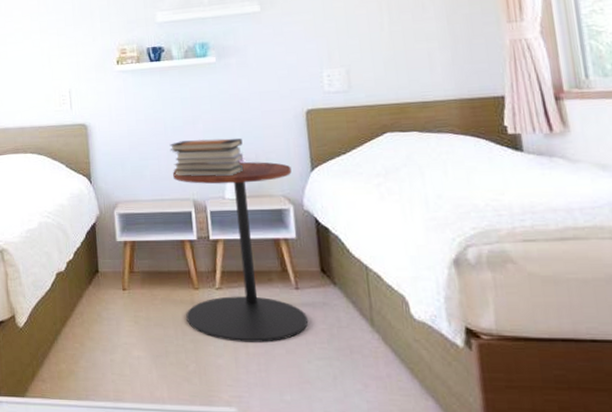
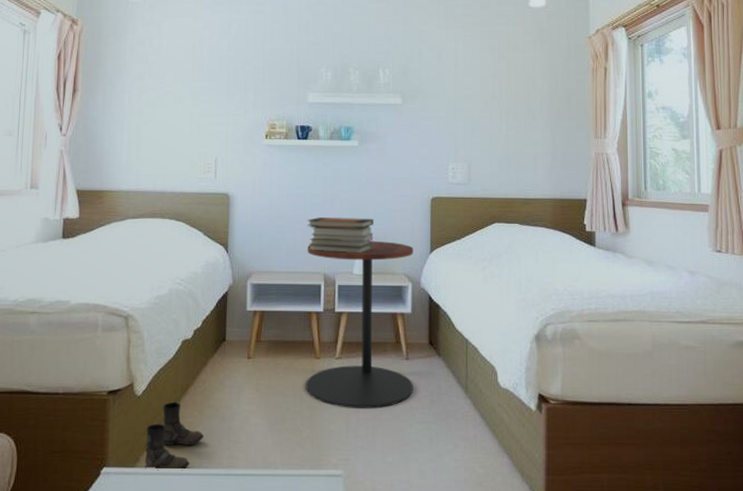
boots: none [31,333,87,402] -> present [145,401,203,471]

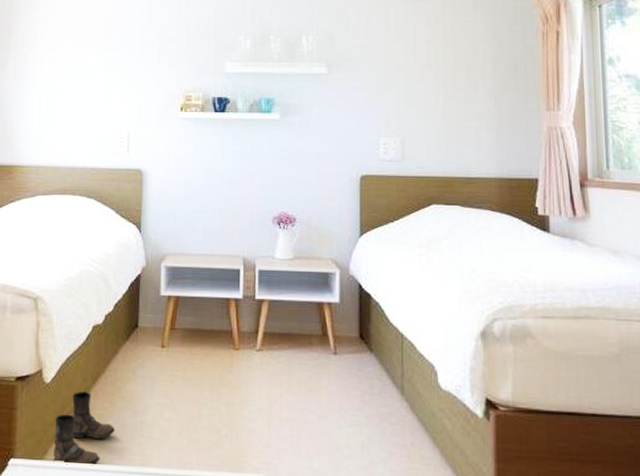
side table: present [306,240,414,408] -> none [224,222,343,408]
book stack: present [307,217,374,254] -> none [225,196,297,236]

